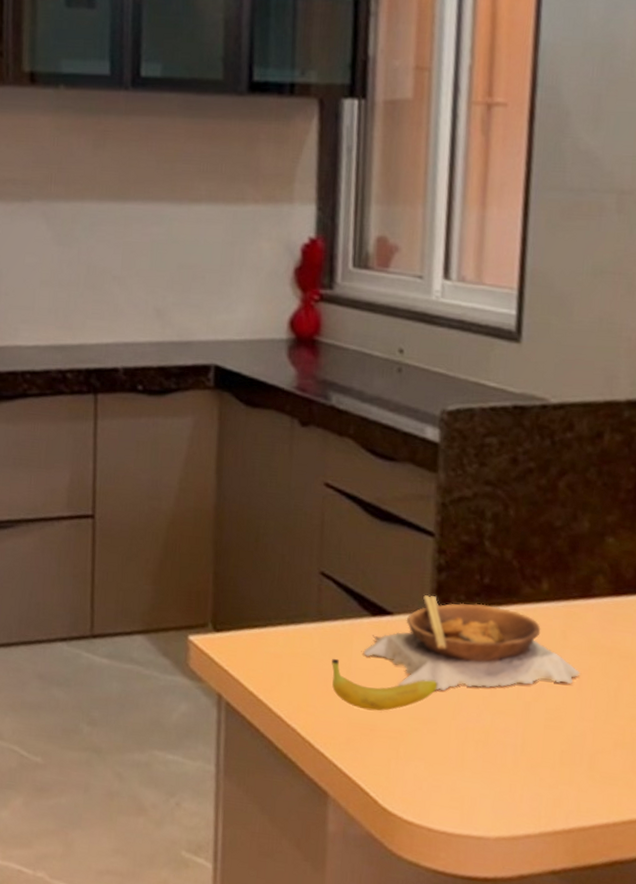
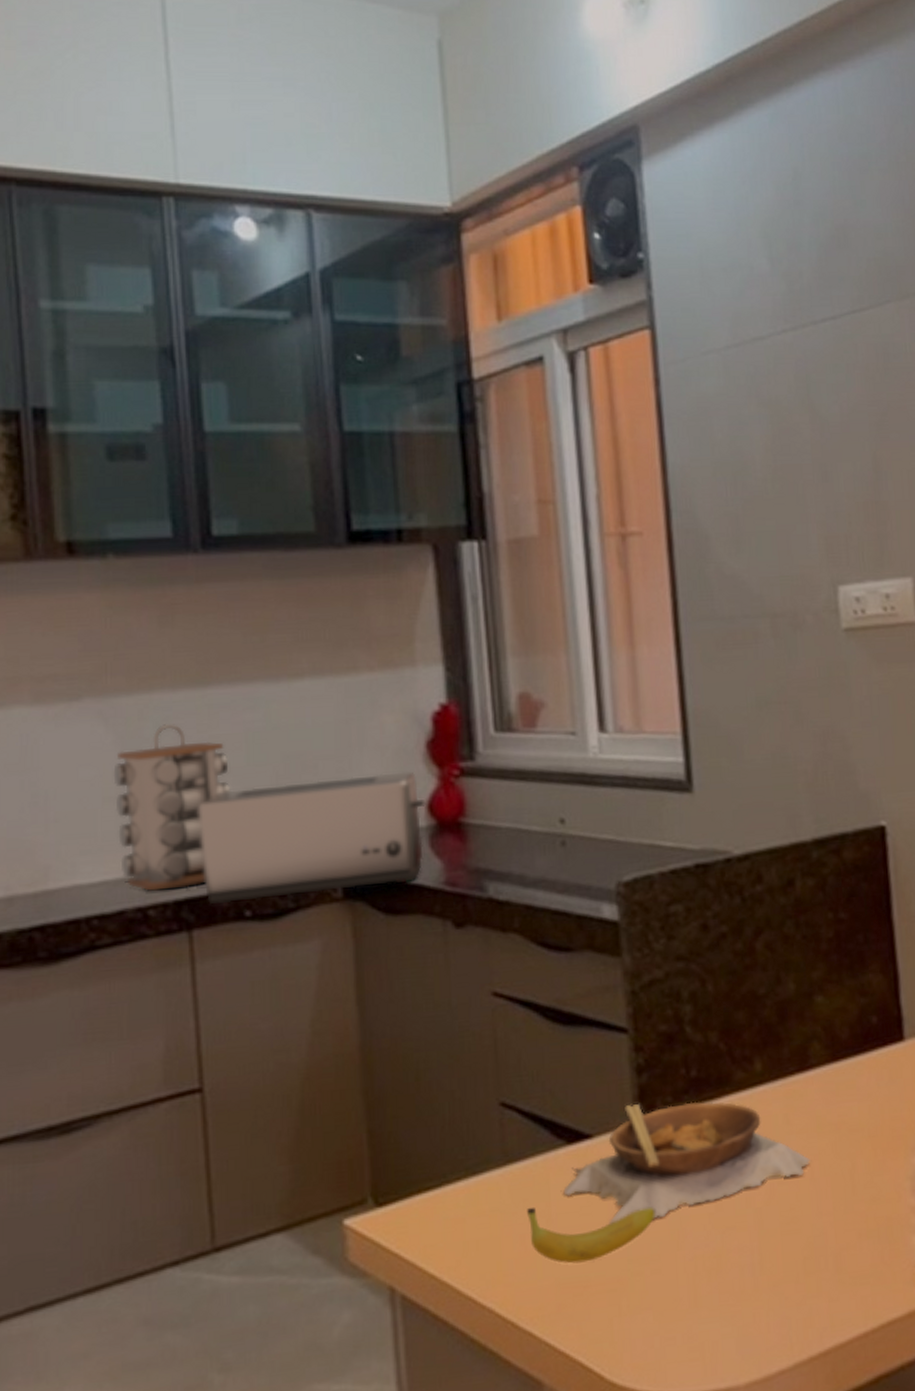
spice rack: none [49,227,137,361] -> present [113,723,231,891]
toaster: none [109,287,289,383] -> present [199,771,426,905]

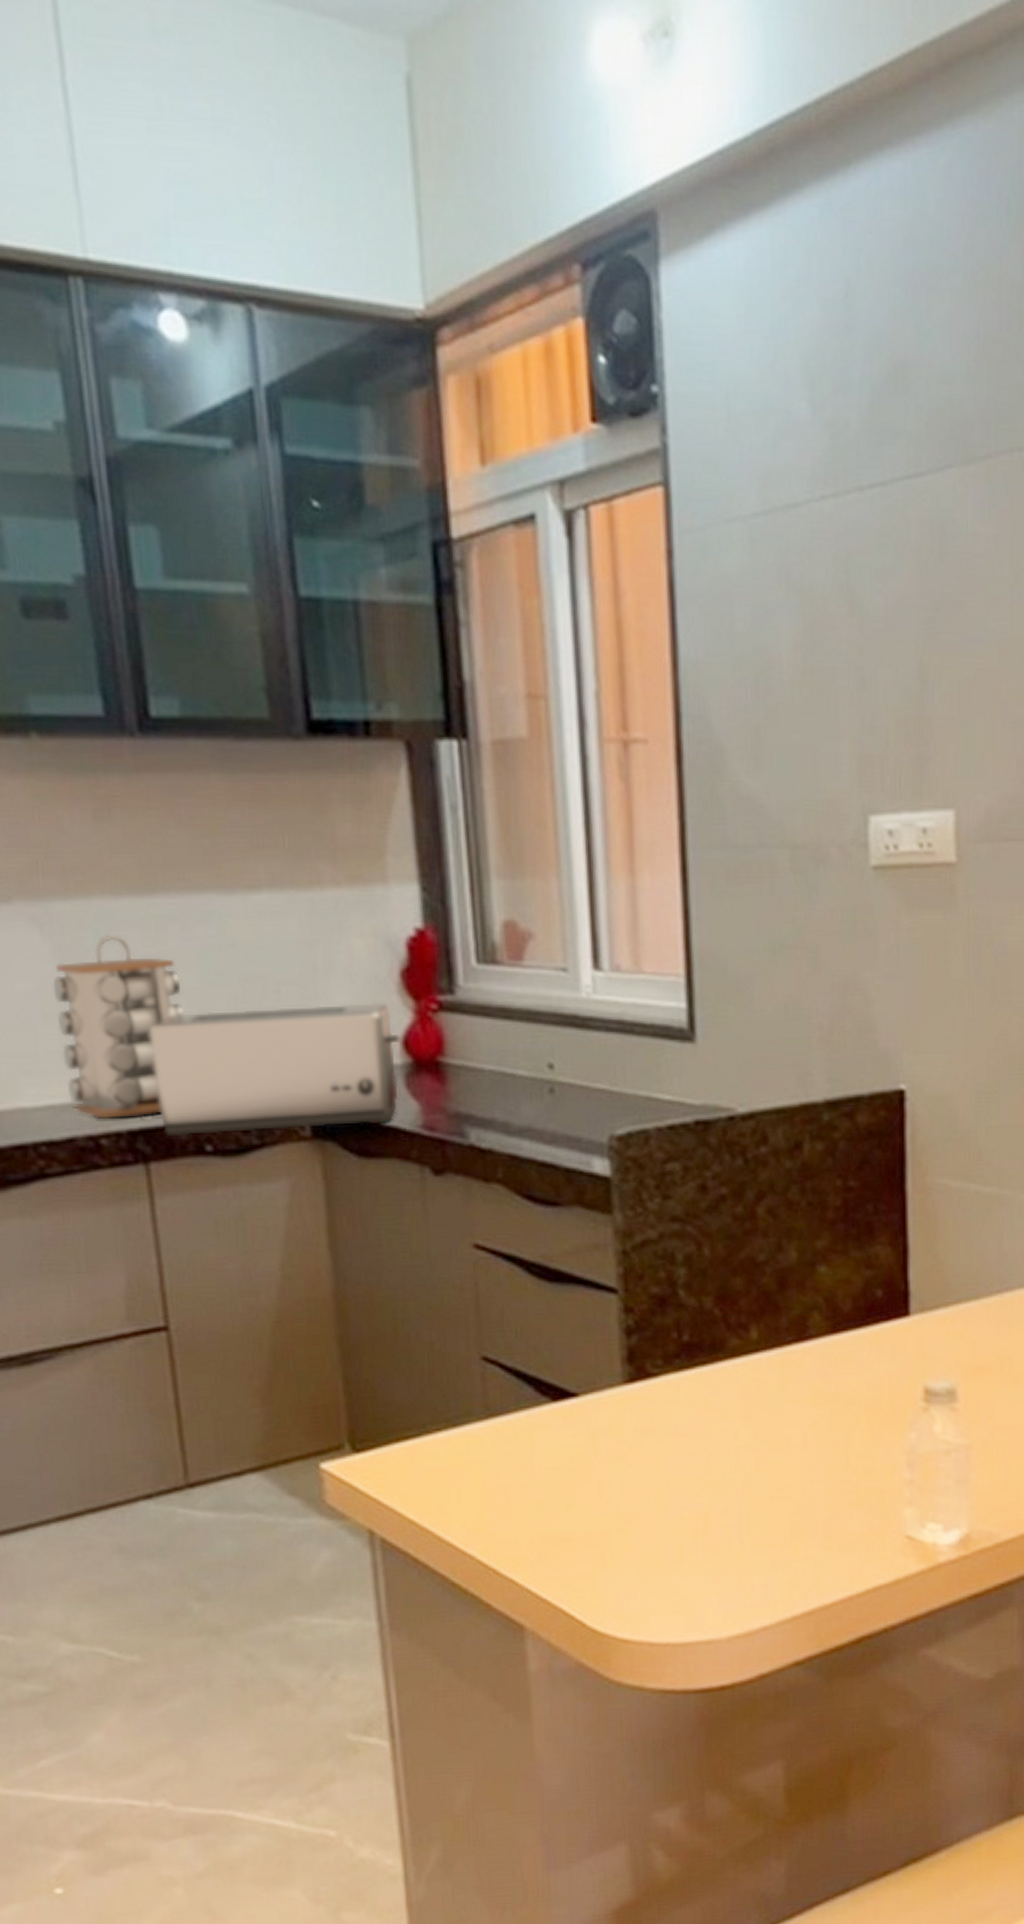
fruit: present [527,1206,656,1264] -> none [509,1460,642,1517]
soup bowl: present [563,1101,811,1224] -> none [547,1366,804,1481]

